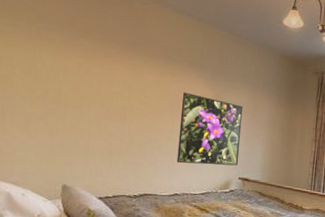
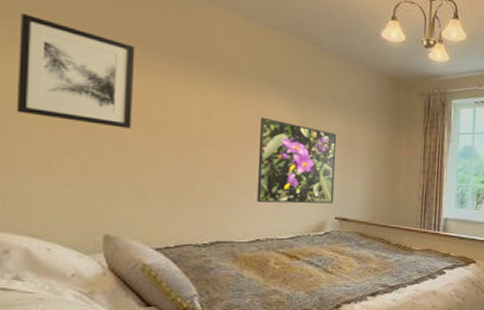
wall art: none [9,13,94,101] -> present [16,12,135,129]

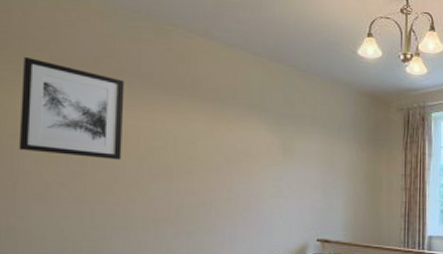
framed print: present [256,117,337,204] -> none [239,141,317,228]

